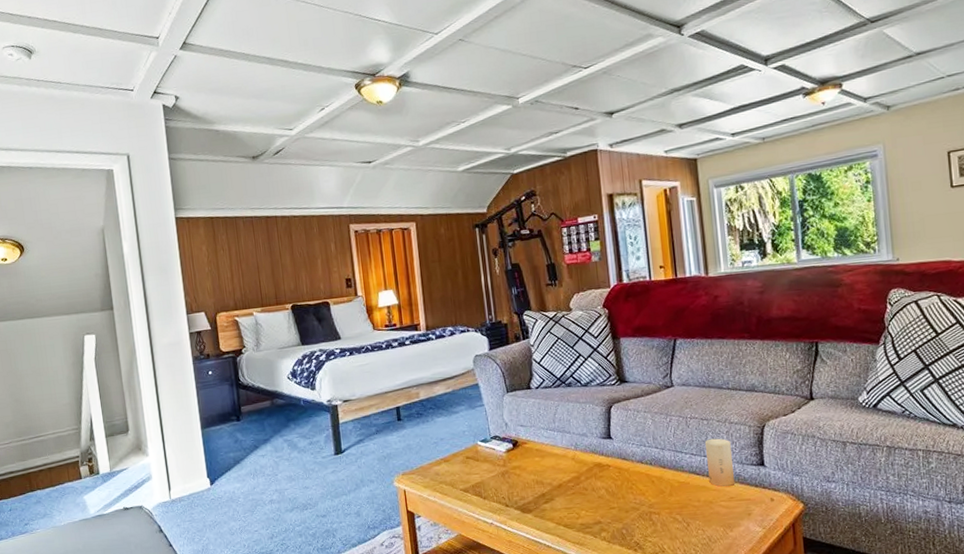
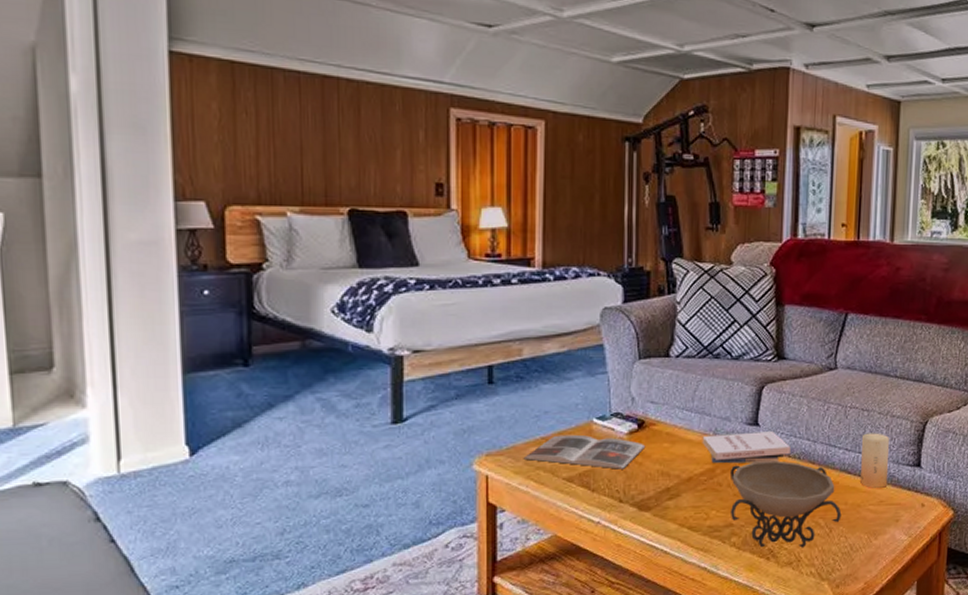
magazine: none [429,455,521,481] -> present [523,434,646,469]
books: none [565,443,642,472] -> present [702,431,791,464]
decorative bowl: none [592,467,696,541] -> present [729,460,842,548]

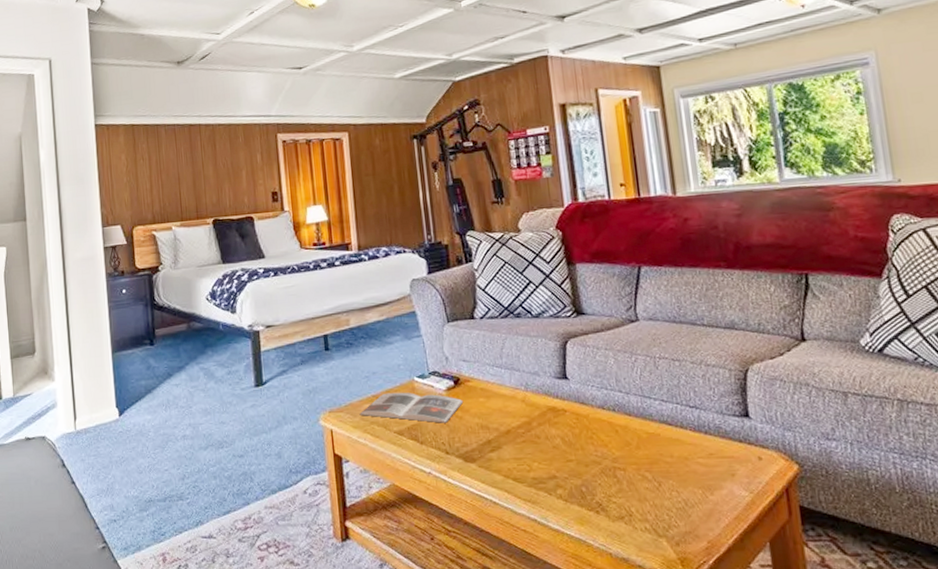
books: present [702,431,791,464] -> none [514,384,604,417]
decorative bowl: present [729,460,842,548] -> none [545,413,669,502]
candle: present [860,433,889,489] -> none [676,382,715,441]

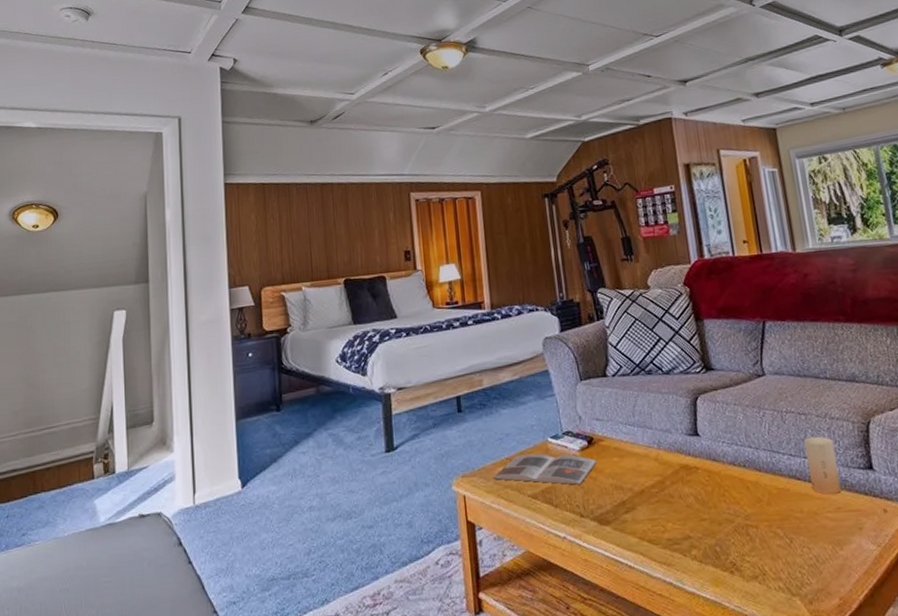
candle: none [676,382,715,441] -> present [803,436,842,495]

